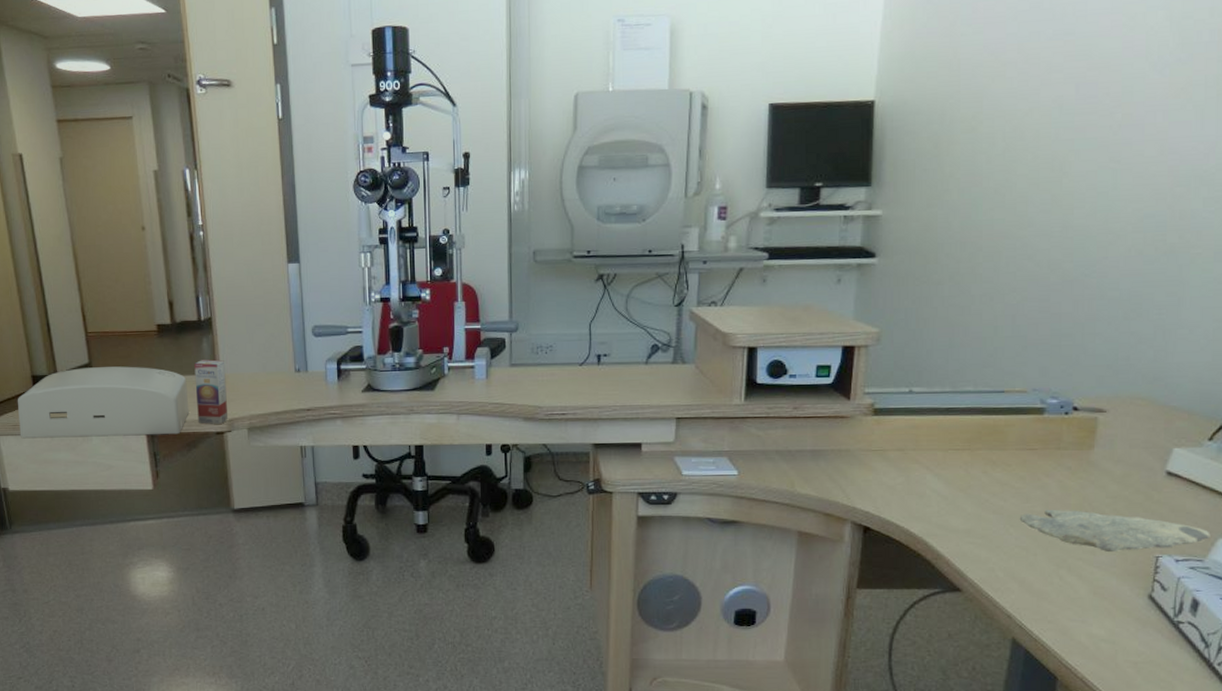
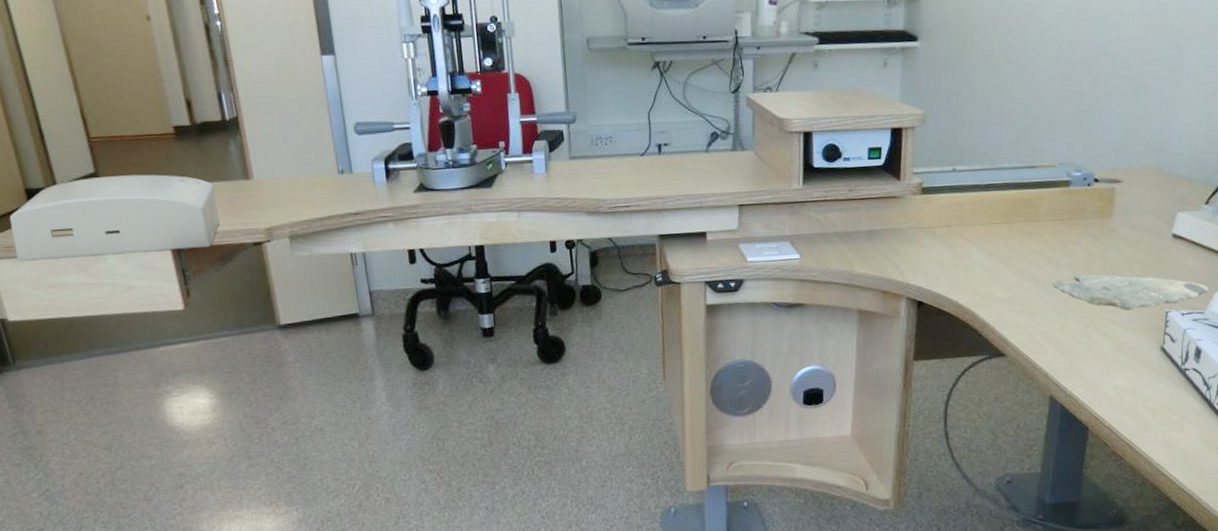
medicine box: present [194,359,228,424] -> none [221,163,265,235]

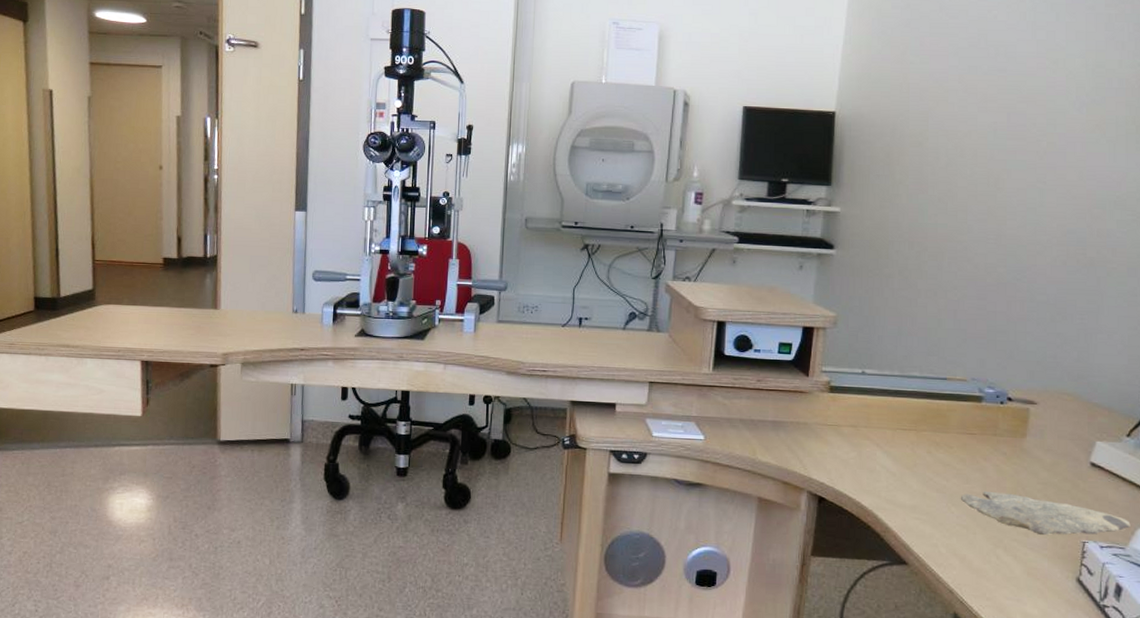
tissue dispenser: present [9,174,220,261] -> none [15,293,187,364]

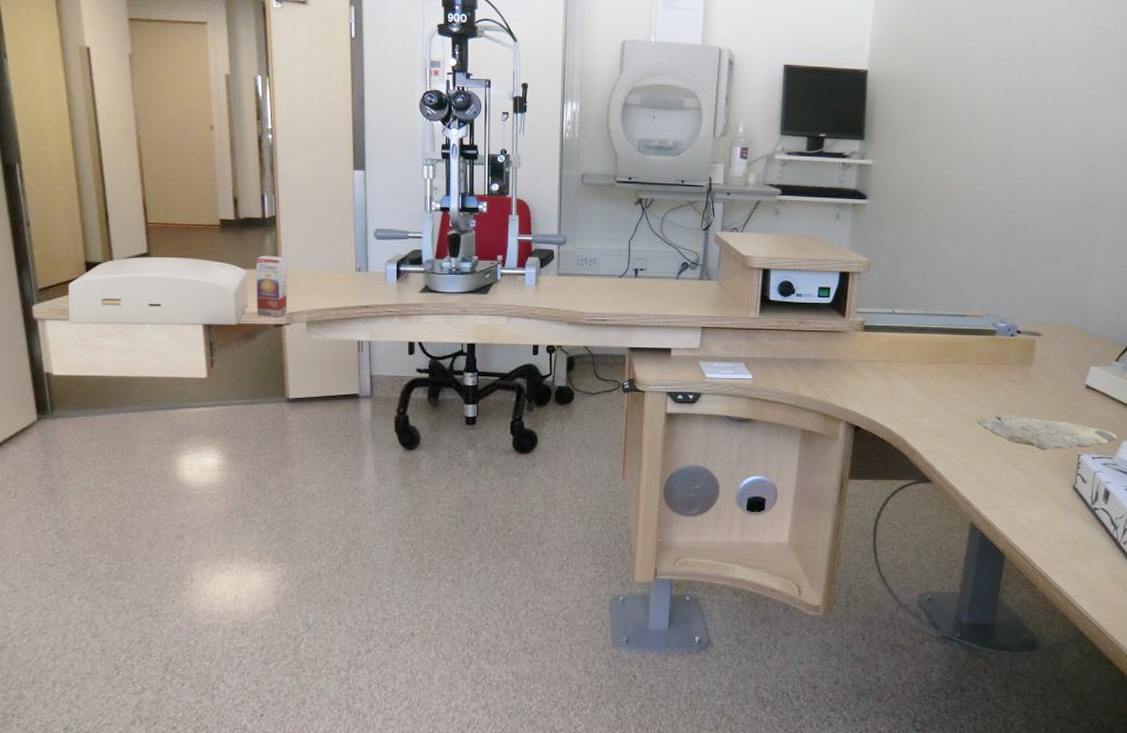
tissue dispenser: none [15,293,187,364] -> present [68,257,249,326]
medicine box: none [193,294,226,357] -> present [256,255,287,317]

